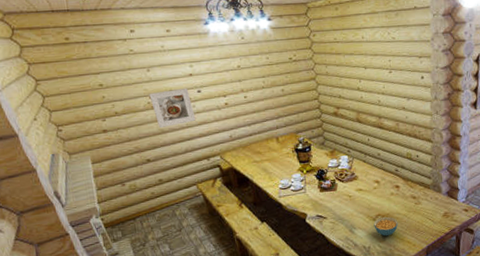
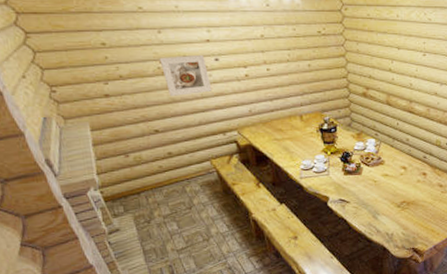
cereal bowl: present [373,217,398,236] -> none [398,204,423,224]

